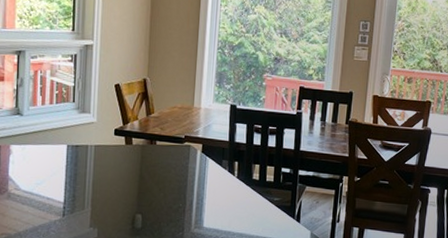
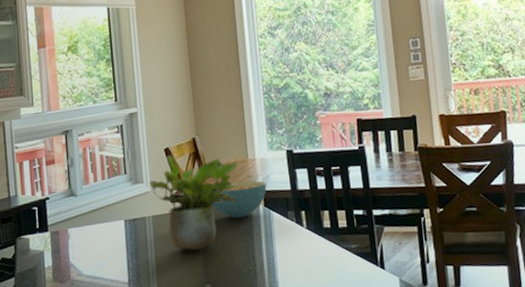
potted plant: none [96,92,184,182] -> present [150,156,239,250]
cereal bowl: none [153,125,207,160] -> present [212,180,267,219]

